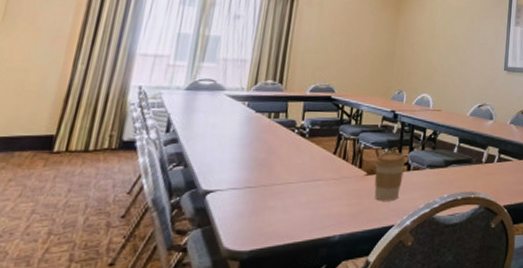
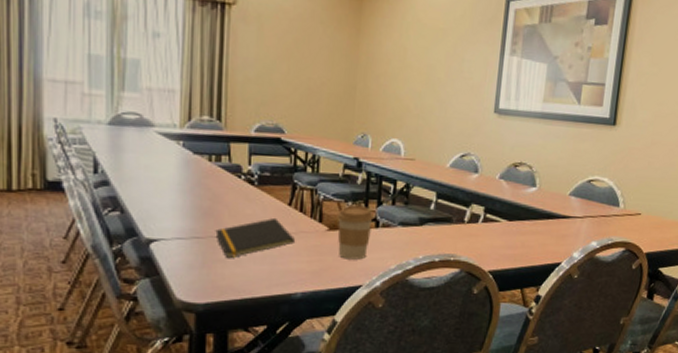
notepad: none [267,165,338,206] -> present [215,217,296,259]

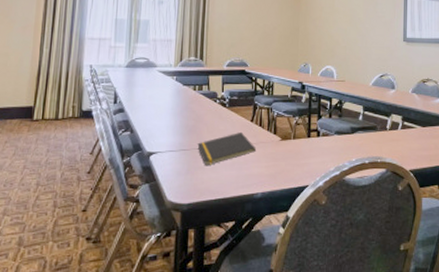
coffee cup: present [337,204,374,260] -> none [287,119,315,164]

